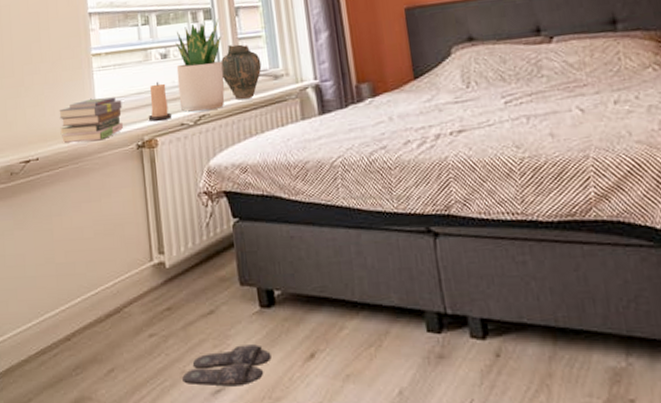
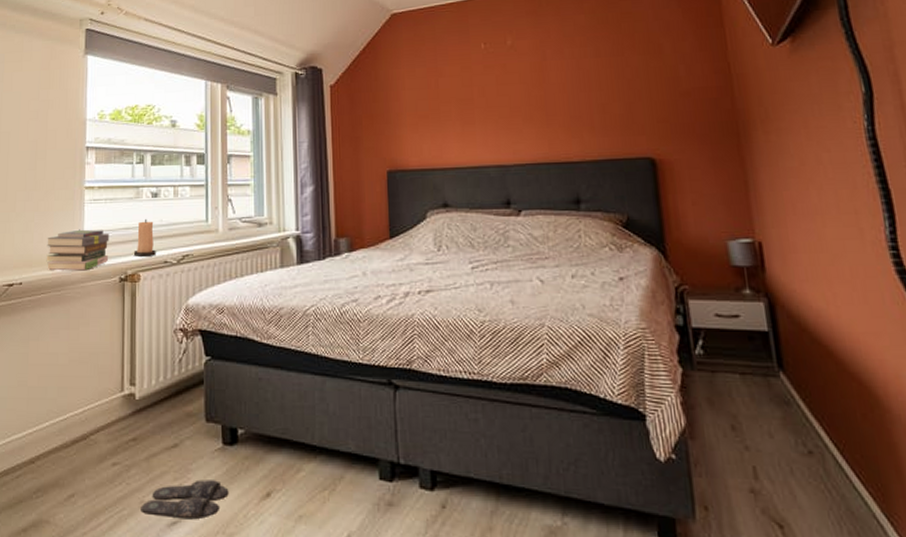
planter: present [175,18,225,112] -> none [165,163,212,252]
vase: present [221,44,262,100] -> none [209,190,247,244]

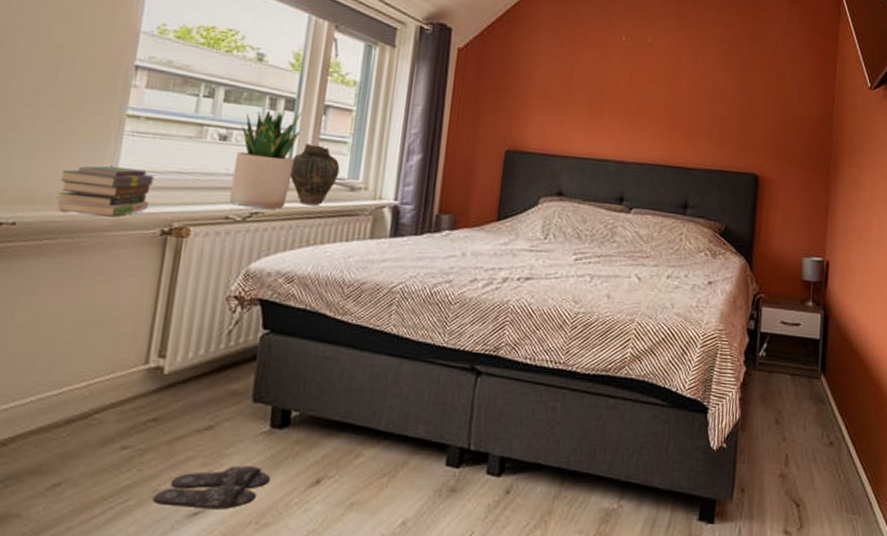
candle: present [133,218,156,256] -> none [184,163,218,209]
planter: none [165,163,212,252] -> present [230,108,303,210]
vase: none [209,190,247,244] -> present [290,144,340,206]

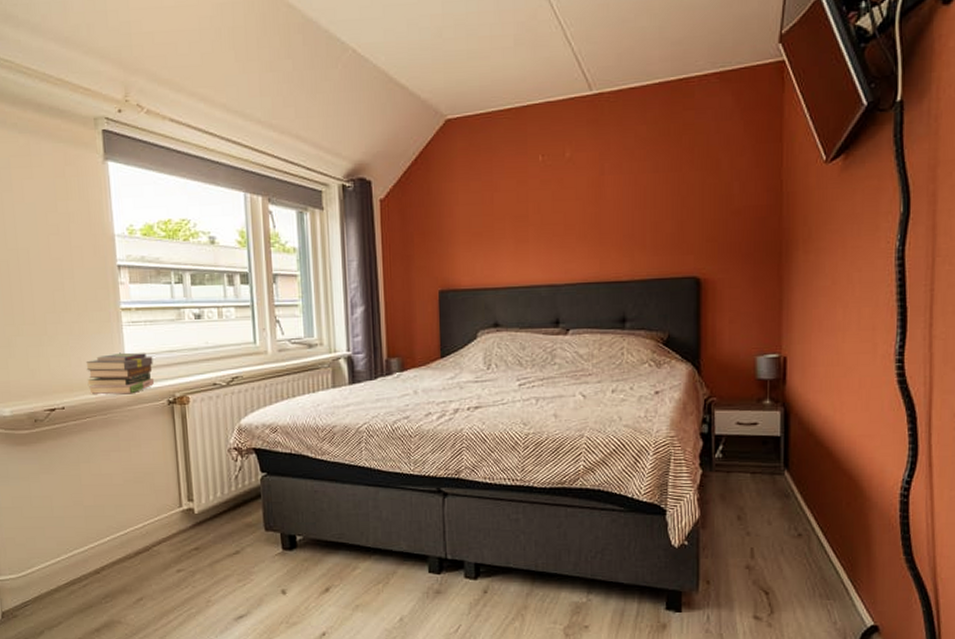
slippers: present [153,465,271,510] -> none [208,580,290,614]
planter: present [230,108,303,210] -> none [210,283,259,374]
vase: present [290,144,340,206] -> none [256,311,297,365]

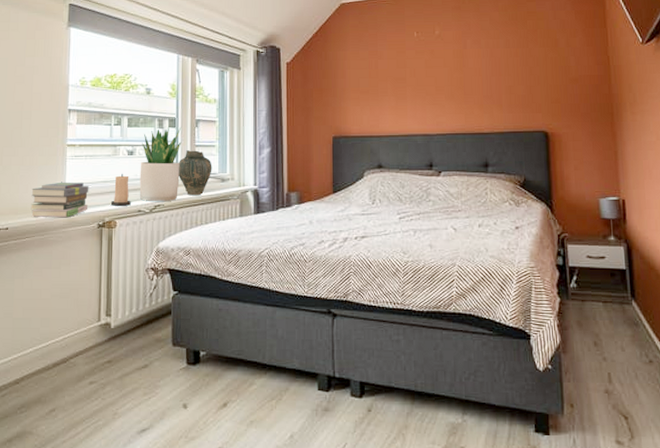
candle: none [180,340,204,379] -> present [110,173,131,206]
planter: none [210,283,259,374] -> present [139,126,182,202]
vase: none [256,311,297,365] -> present [179,150,212,196]

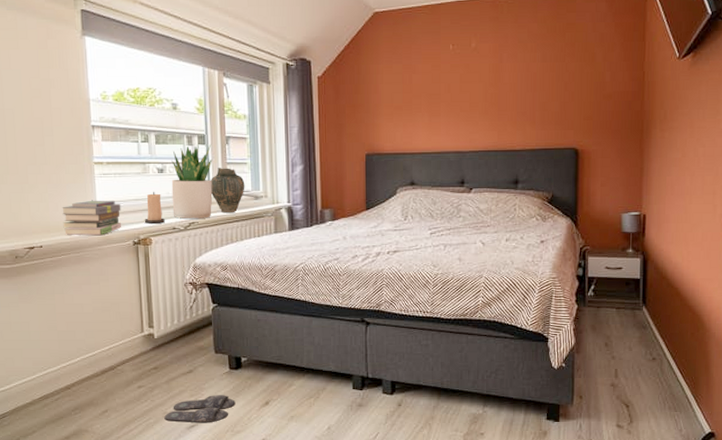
slippers: none [114,394,191,427] -> present [164,395,236,423]

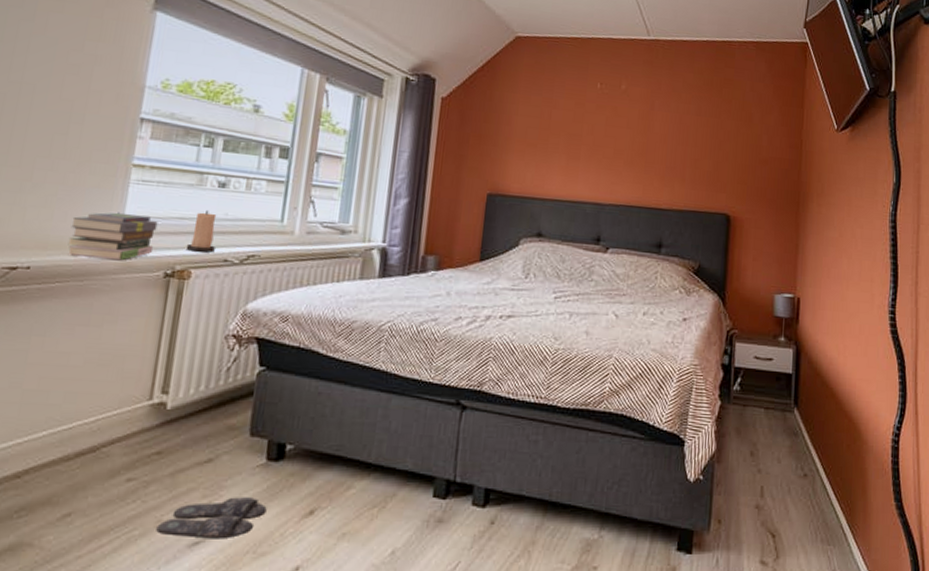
planter: present [171,143,213,220] -> none [228,156,297,252]
vase: present [211,168,245,213] -> none [284,190,332,249]

